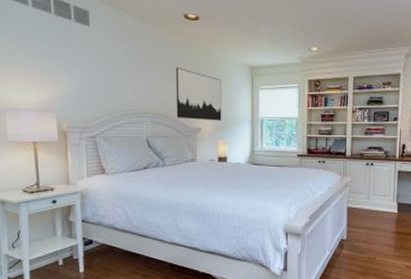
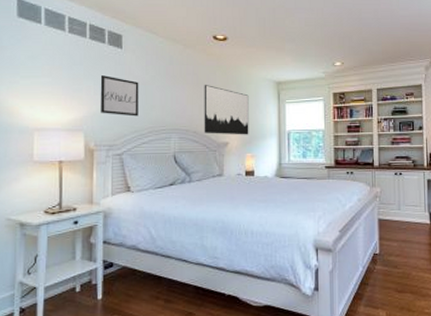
wall art: none [68,55,110,99] -> present [100,75,139,117]

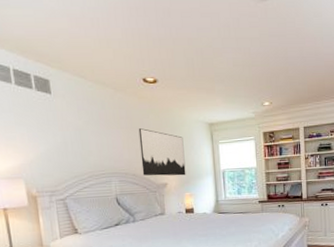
wall art: present [100,75,139,117] -> none [32,122,77,162]

